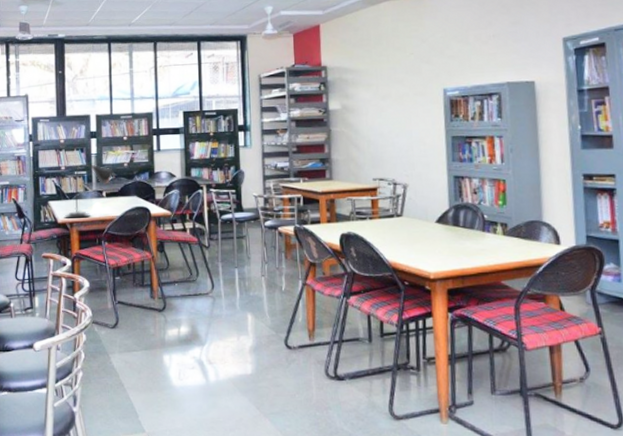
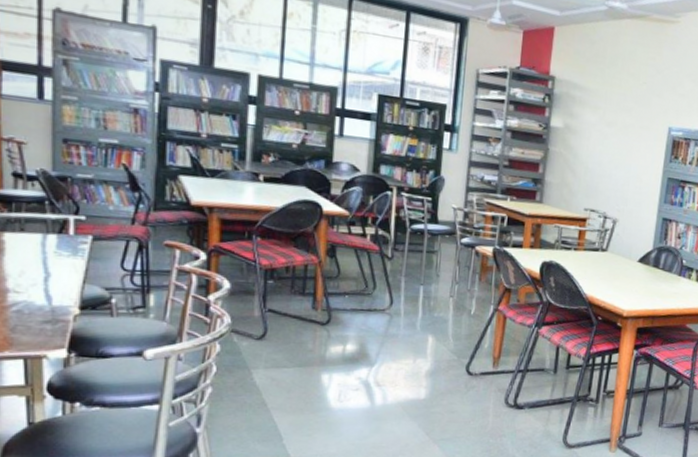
desk lamp: present [64,163,113,219] -> none [200,134,276,205]

